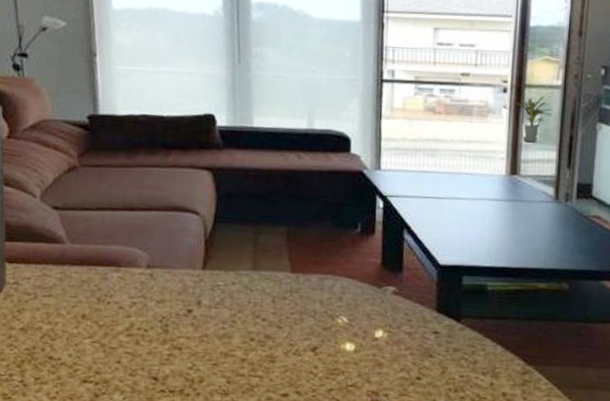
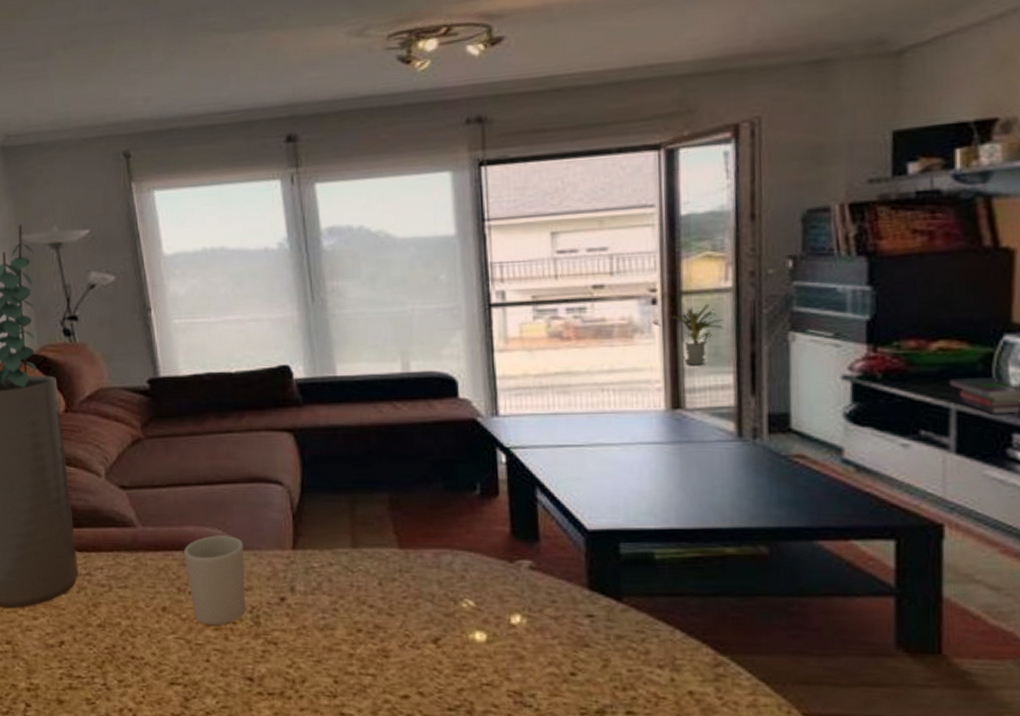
mug: none [106,254,160,332] -> present [184,535,246,626]

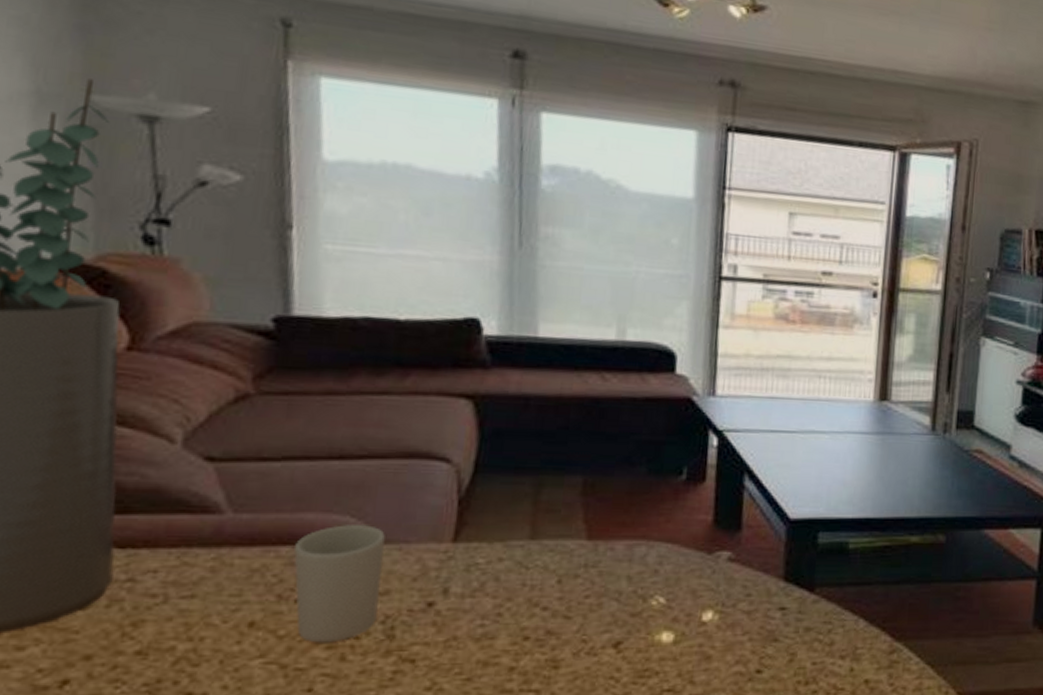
potted plant: present [652,303,724,366] -> none [871,302,931,361]

